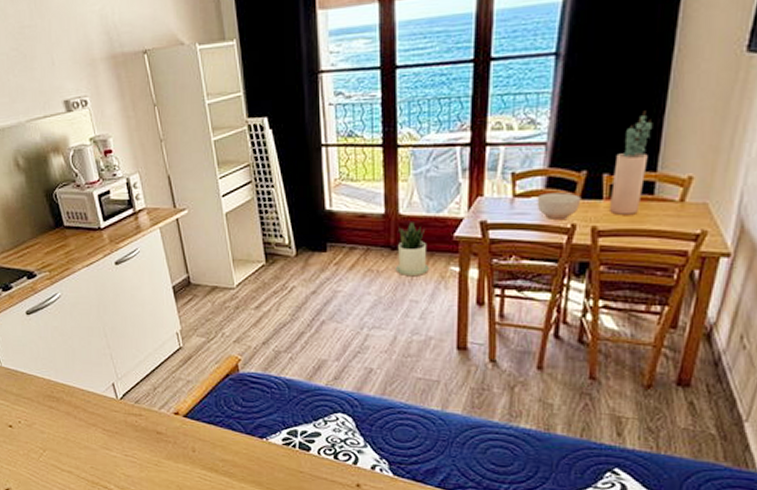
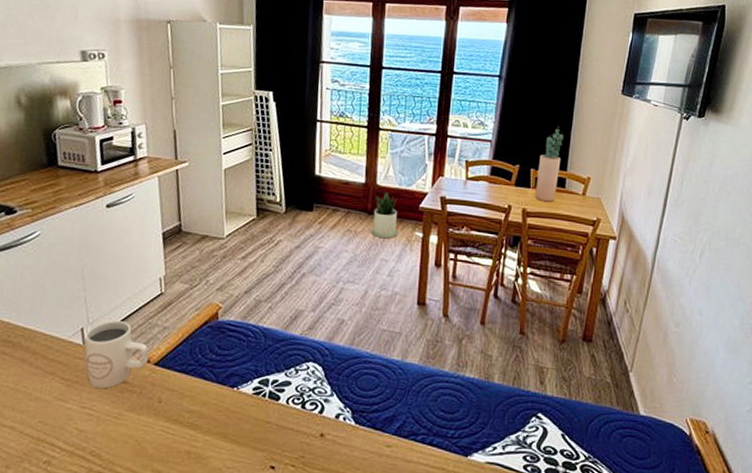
mug: none [116,376,177,439] -> present [83,320,149,389]
bowl: present [537,192,581,219] -> none [483,179,515,201]

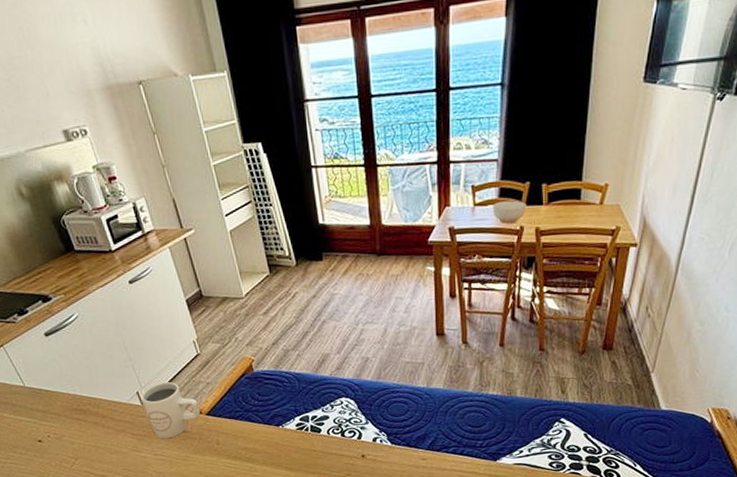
planter: present [370,192,398,239] -> none [382,231,410,278]
bowl: none [483,179,515,201] -> present [492,200,527,223]
vase: present [534,125,564,202] -> none [547,131,578,217]

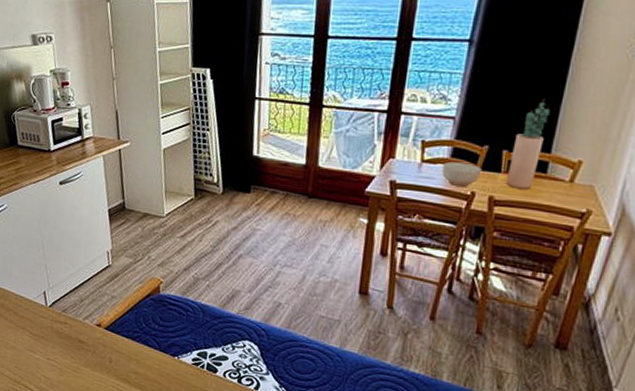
mug: present [141,382,200,439] -> none [46,286,100,346]
vase: none [547,131,578,217] -> present [505,98,551,189]

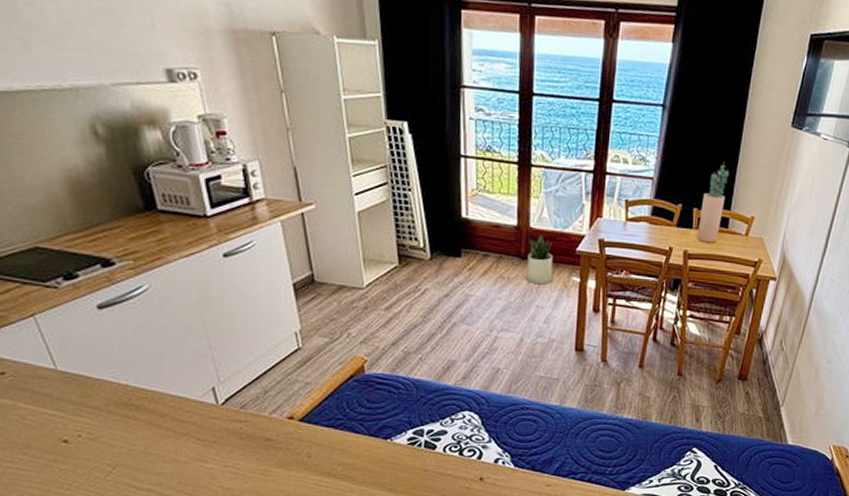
planter: none [310,174,341,224] -> present [524,235,554,285]
bowl: present [442,161,482,187] -> none [644,219,677,243]

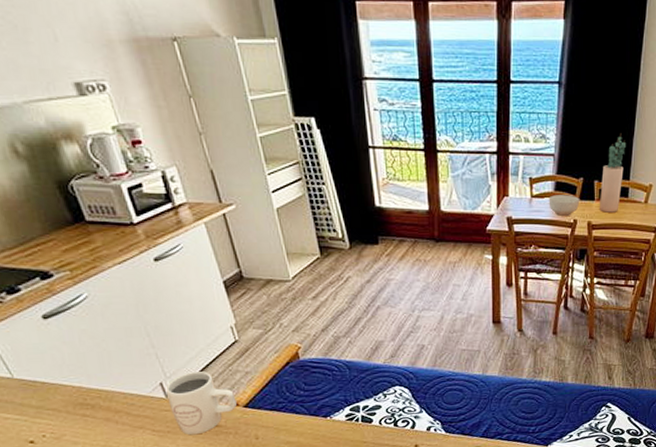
mug: none [217,378,292,448] -> present [165,371,237,435]
planter: present [524,235,554,285] -> none [440,218,468,265]
bowl: none [644,219,677,243] -> present [548,195,580,216]

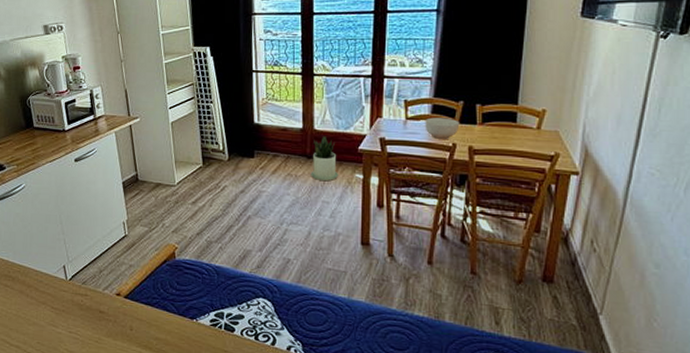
mug: present [165,371,237,435] -> none [66,259,119,318]
planter: none [440,218,468,265] -> present [310,136,338,182]
vase: present [599,133,627,213] -> none [481,57,513,138]

